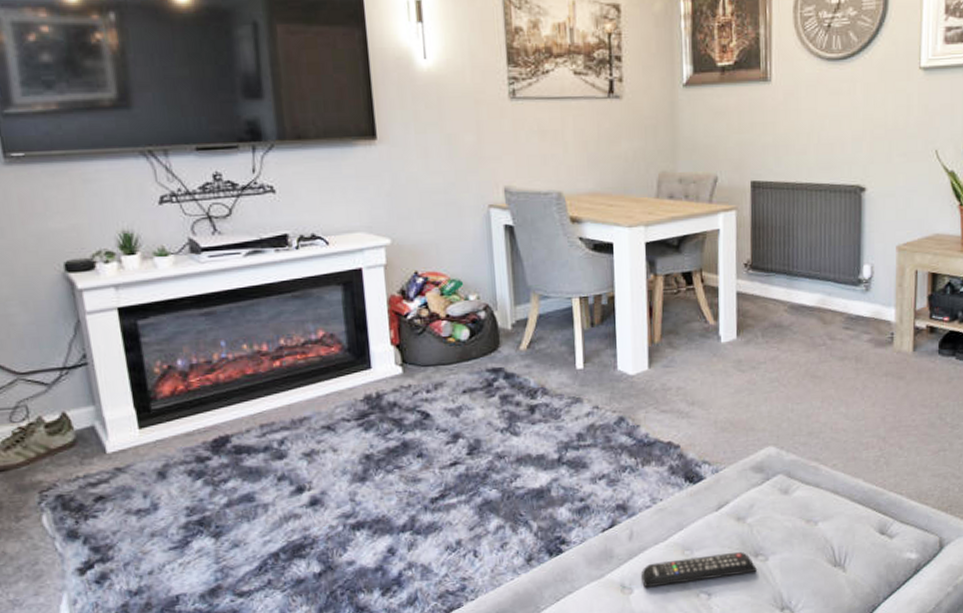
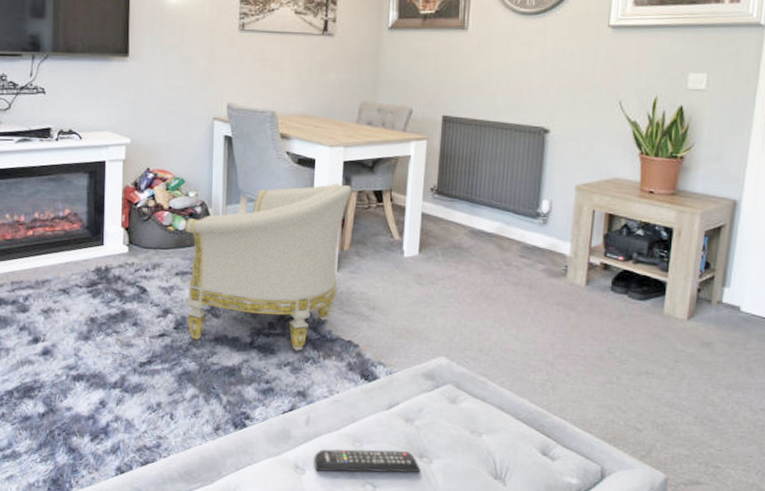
armchair: none [466,267,658,464] -> present [184,183,352,351]

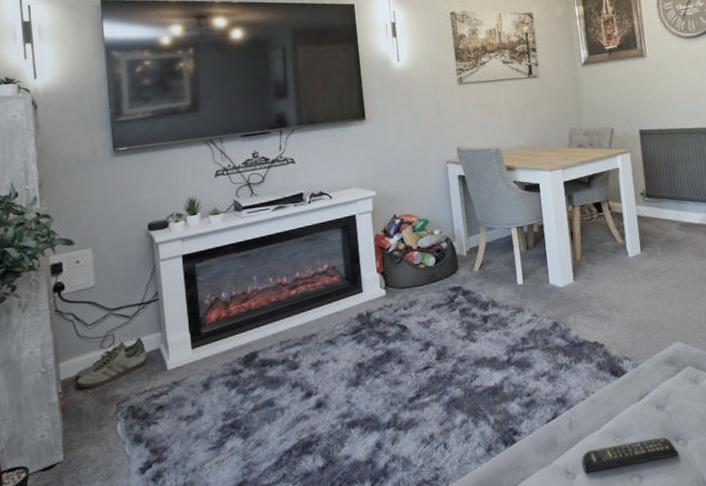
armchair: present [184,183,352,351] -> none [433,201,577,366]

